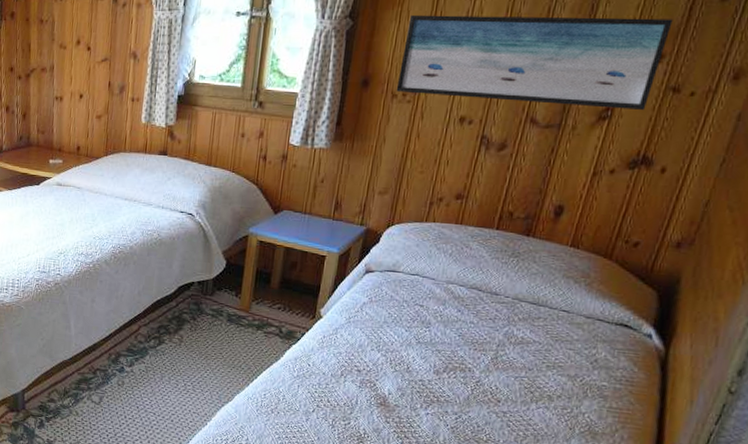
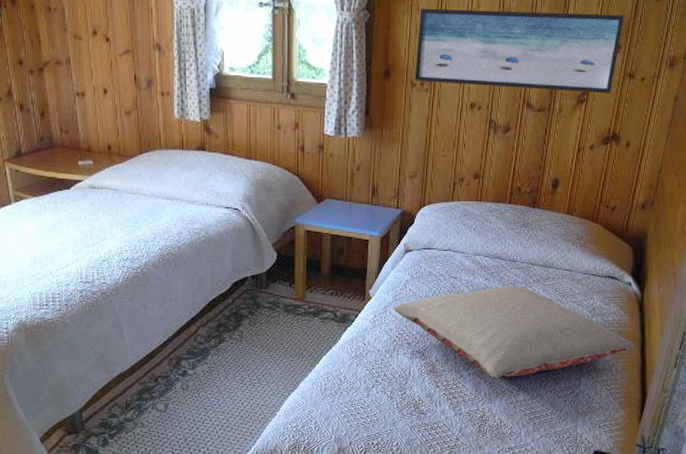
pillow: none [345,321,649,426] -> present [393,286,634,379]

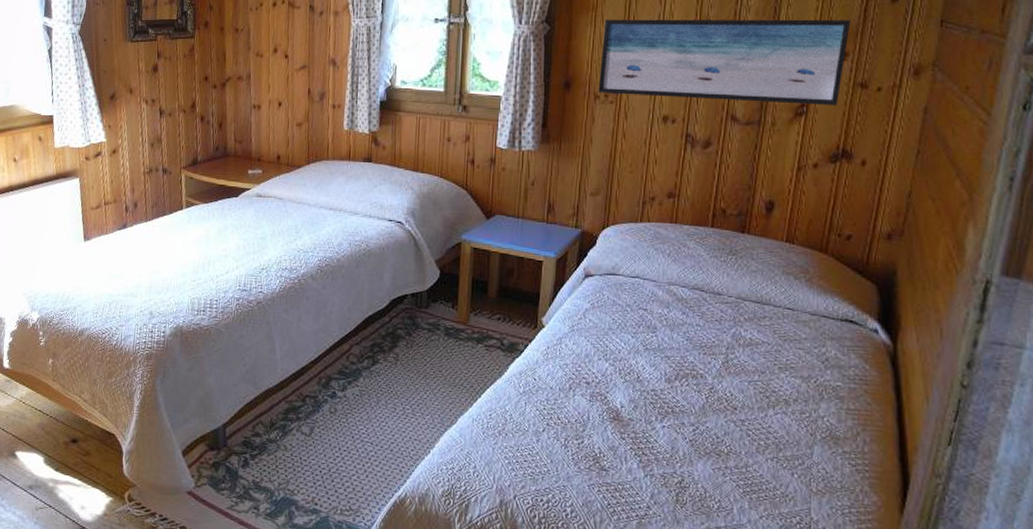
pillow: present [393,286,634,379] -> none [570,323,887,436]

